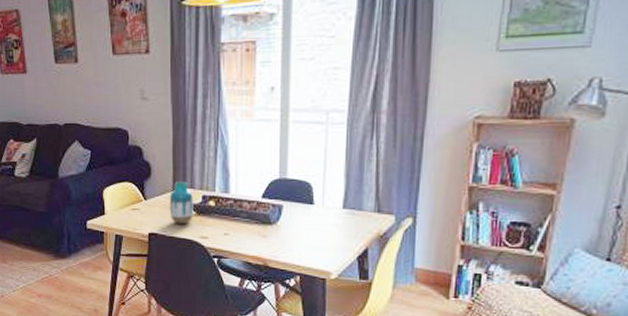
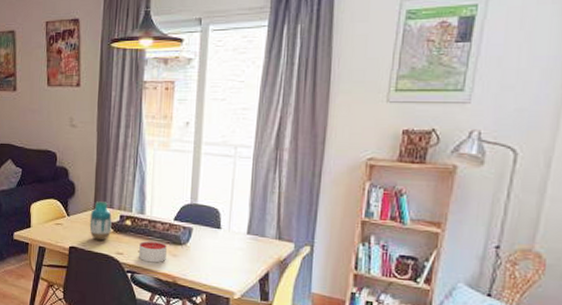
candle: none [225,221,255,246] -> present [139,240,167,263]

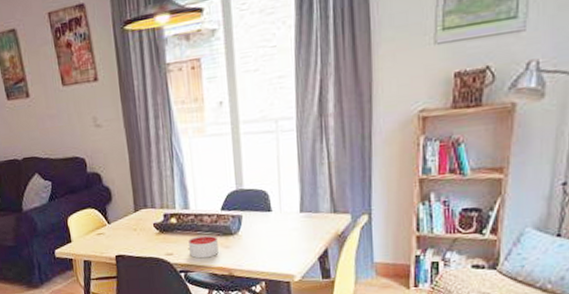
vase: present [89,201,112,241] -> none [131,202,157,244]

